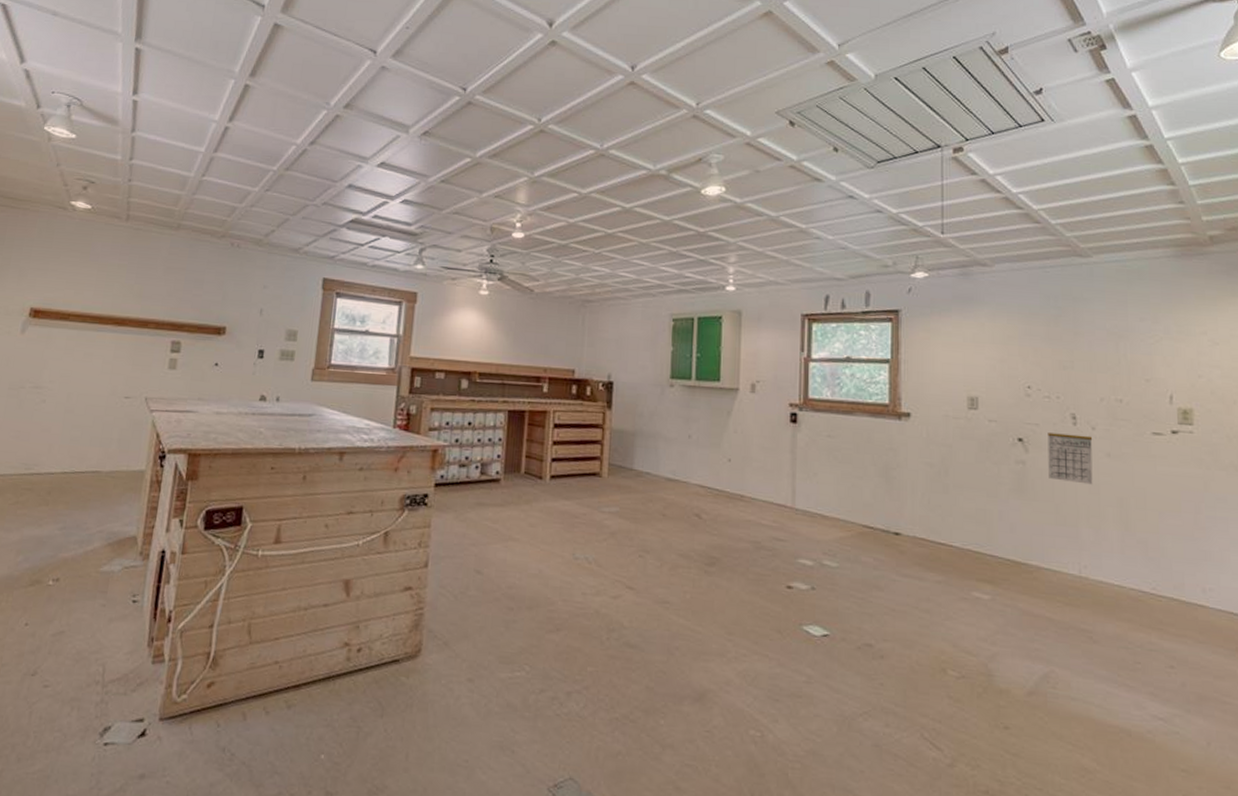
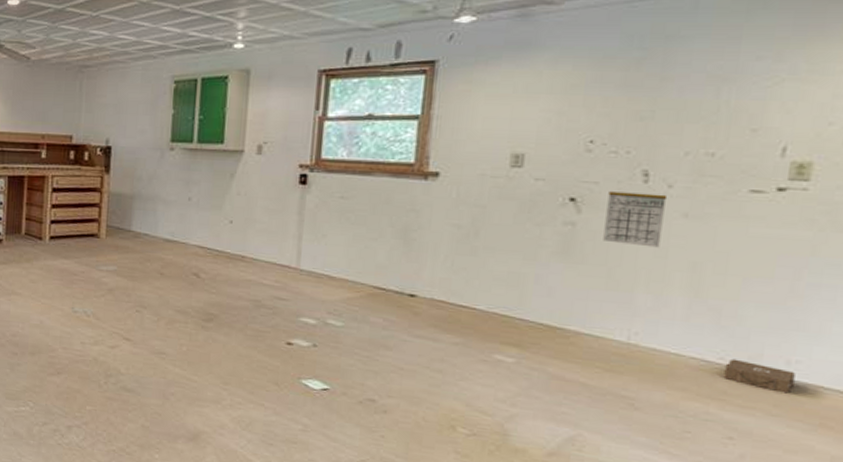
ammunition box: none [1157,588,1211,621] -> present [723,358,795,394]

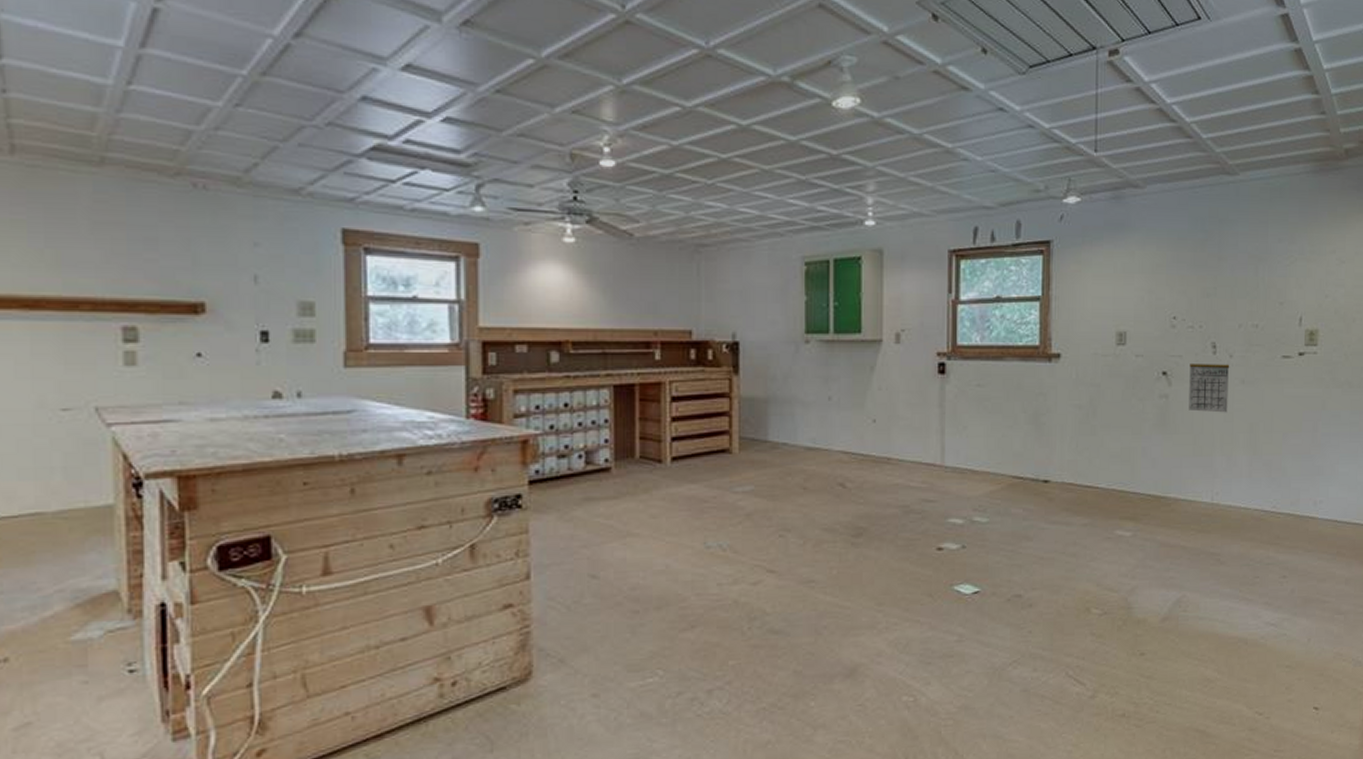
ammunition box: present [723,358,795,394] -> none [1276,506,1320,531]

